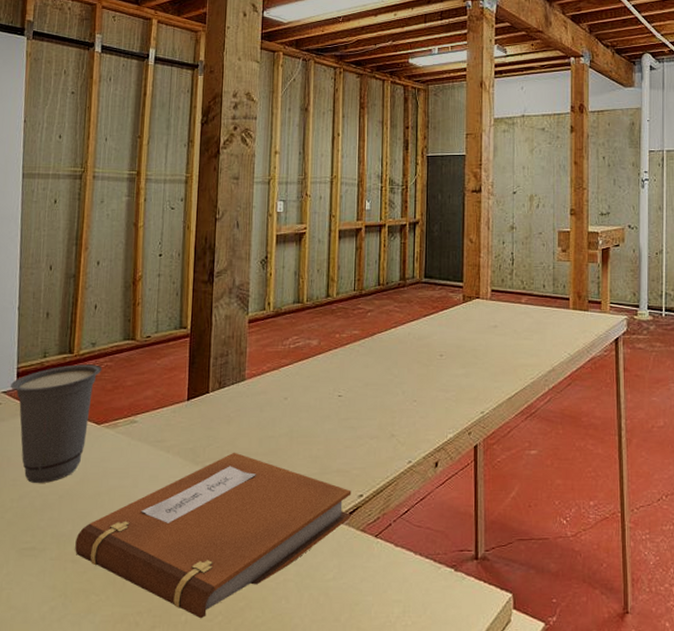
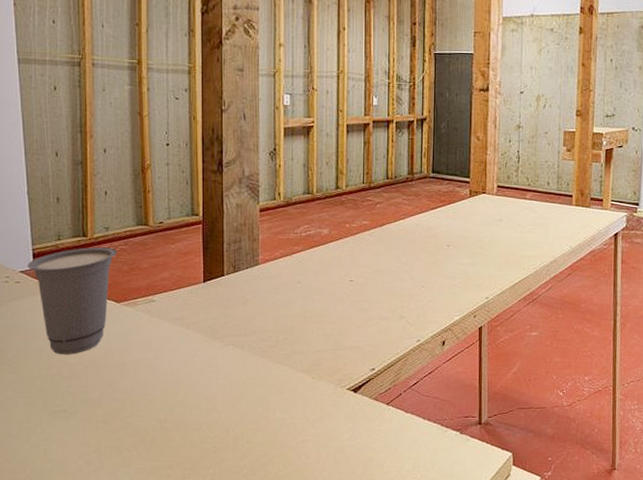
notebook: present [75,452,352,619] -> none [105,329,364,472]

